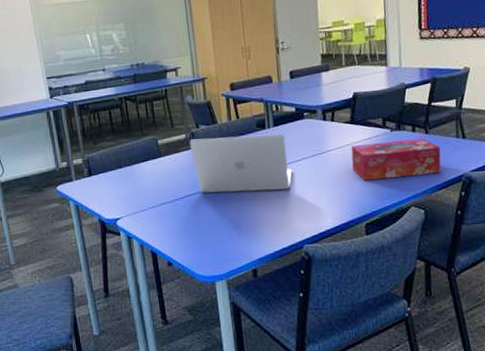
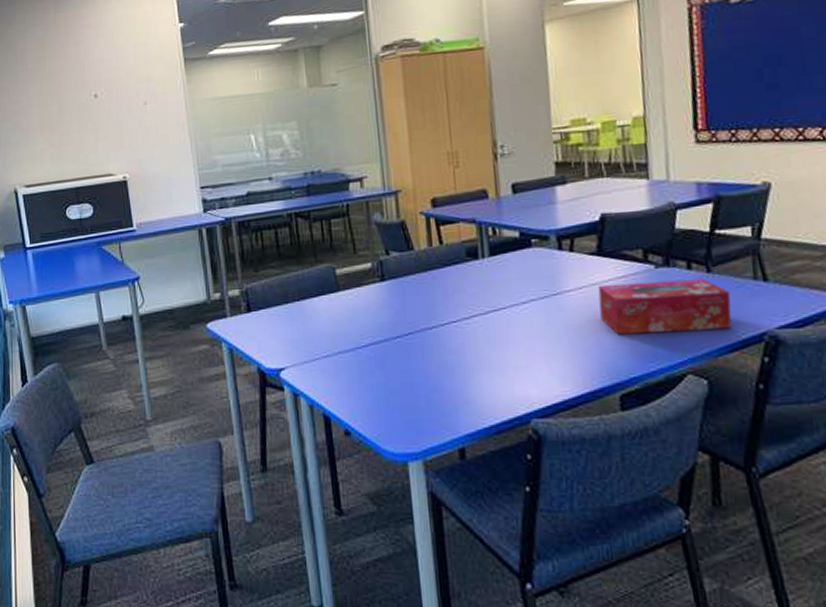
laptop: present [189,134,292,193] -> none [376,266,515,342]

